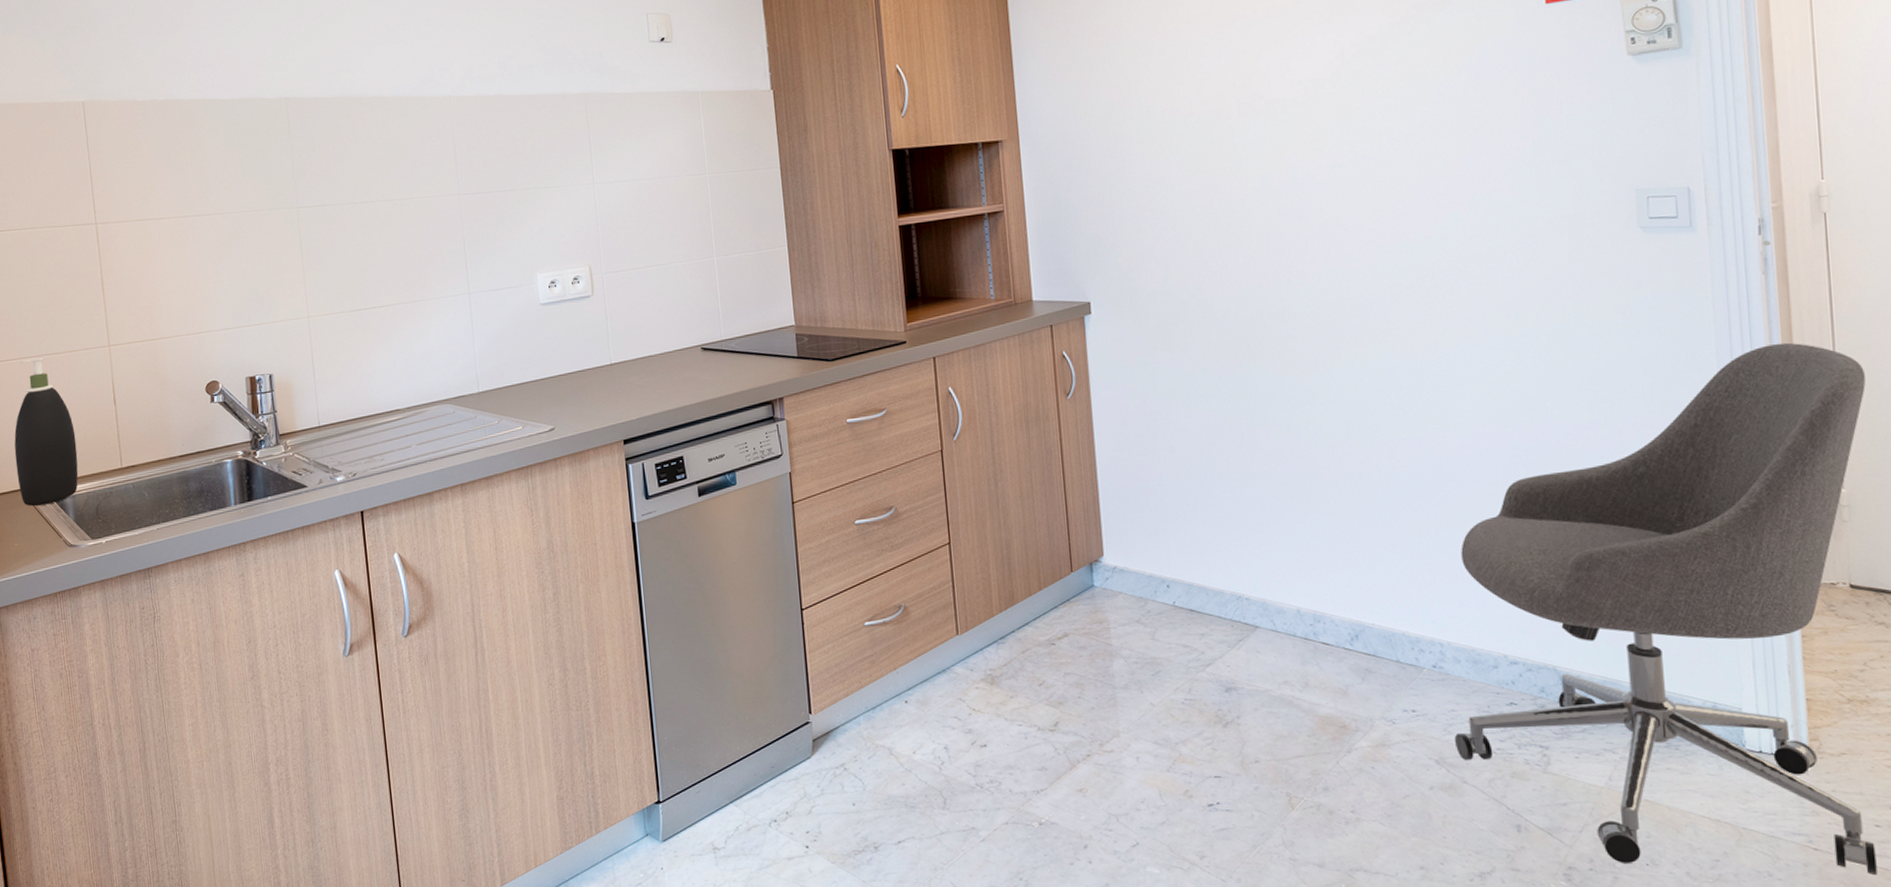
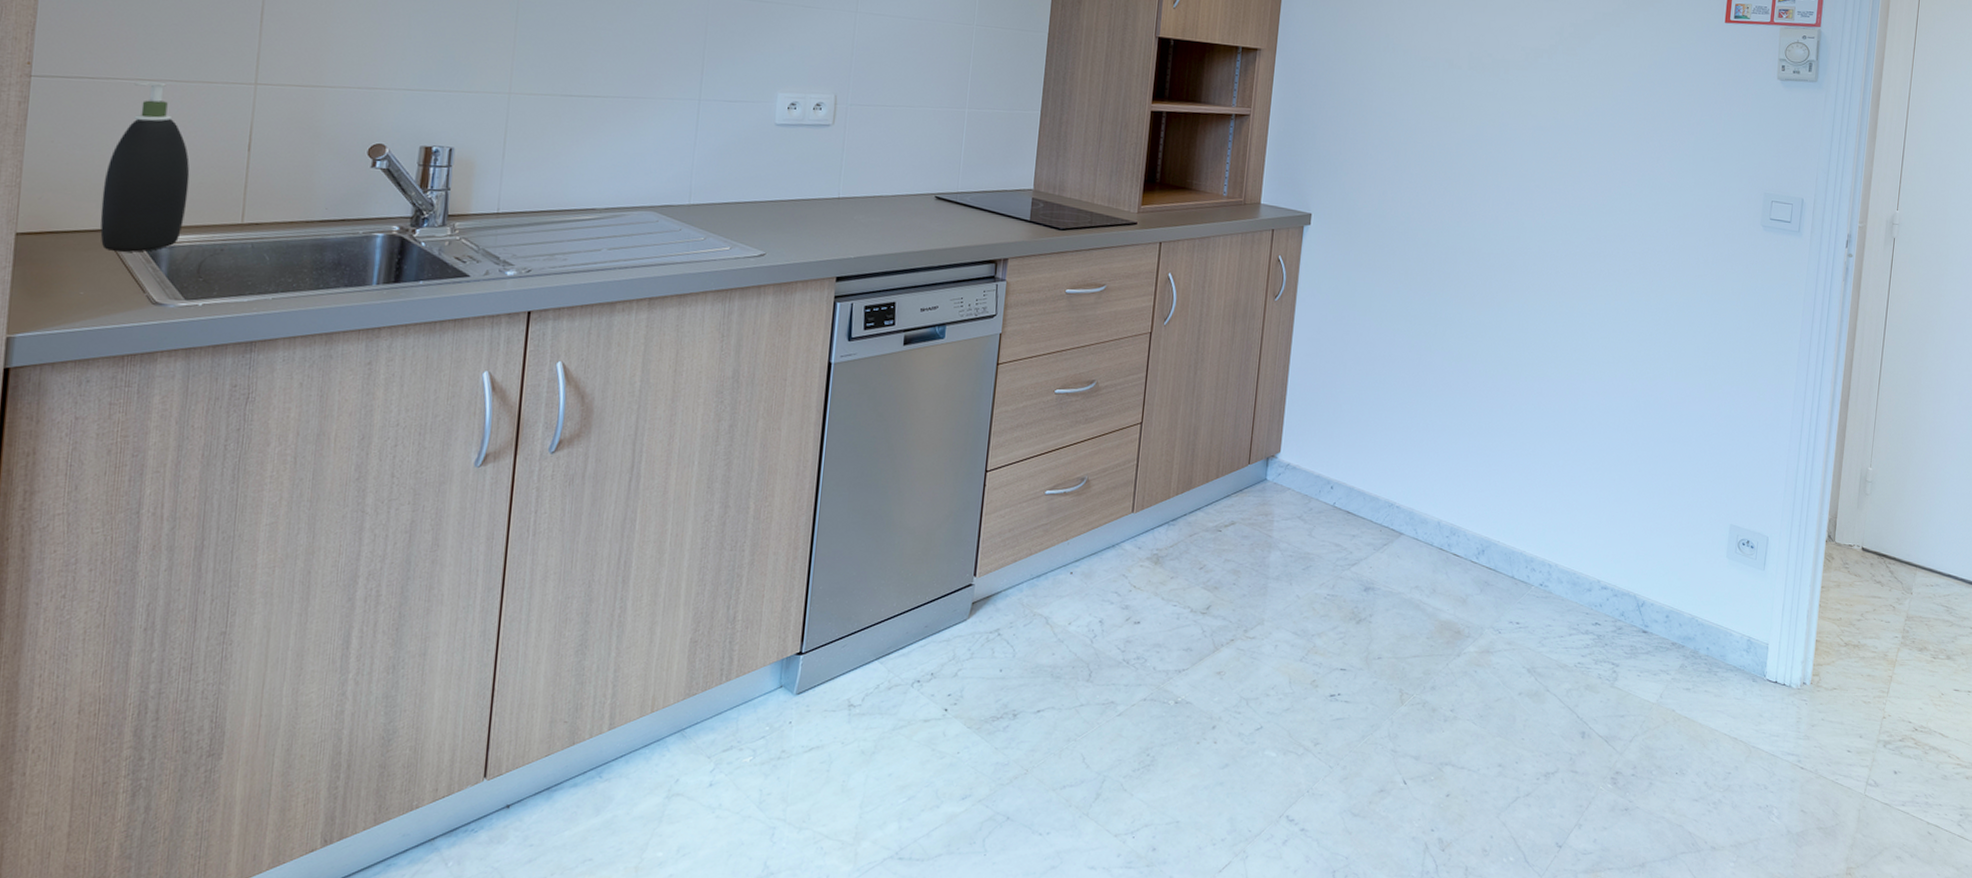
chair: present [1455,342,1877,876] -> none [1546,339,1901,793]

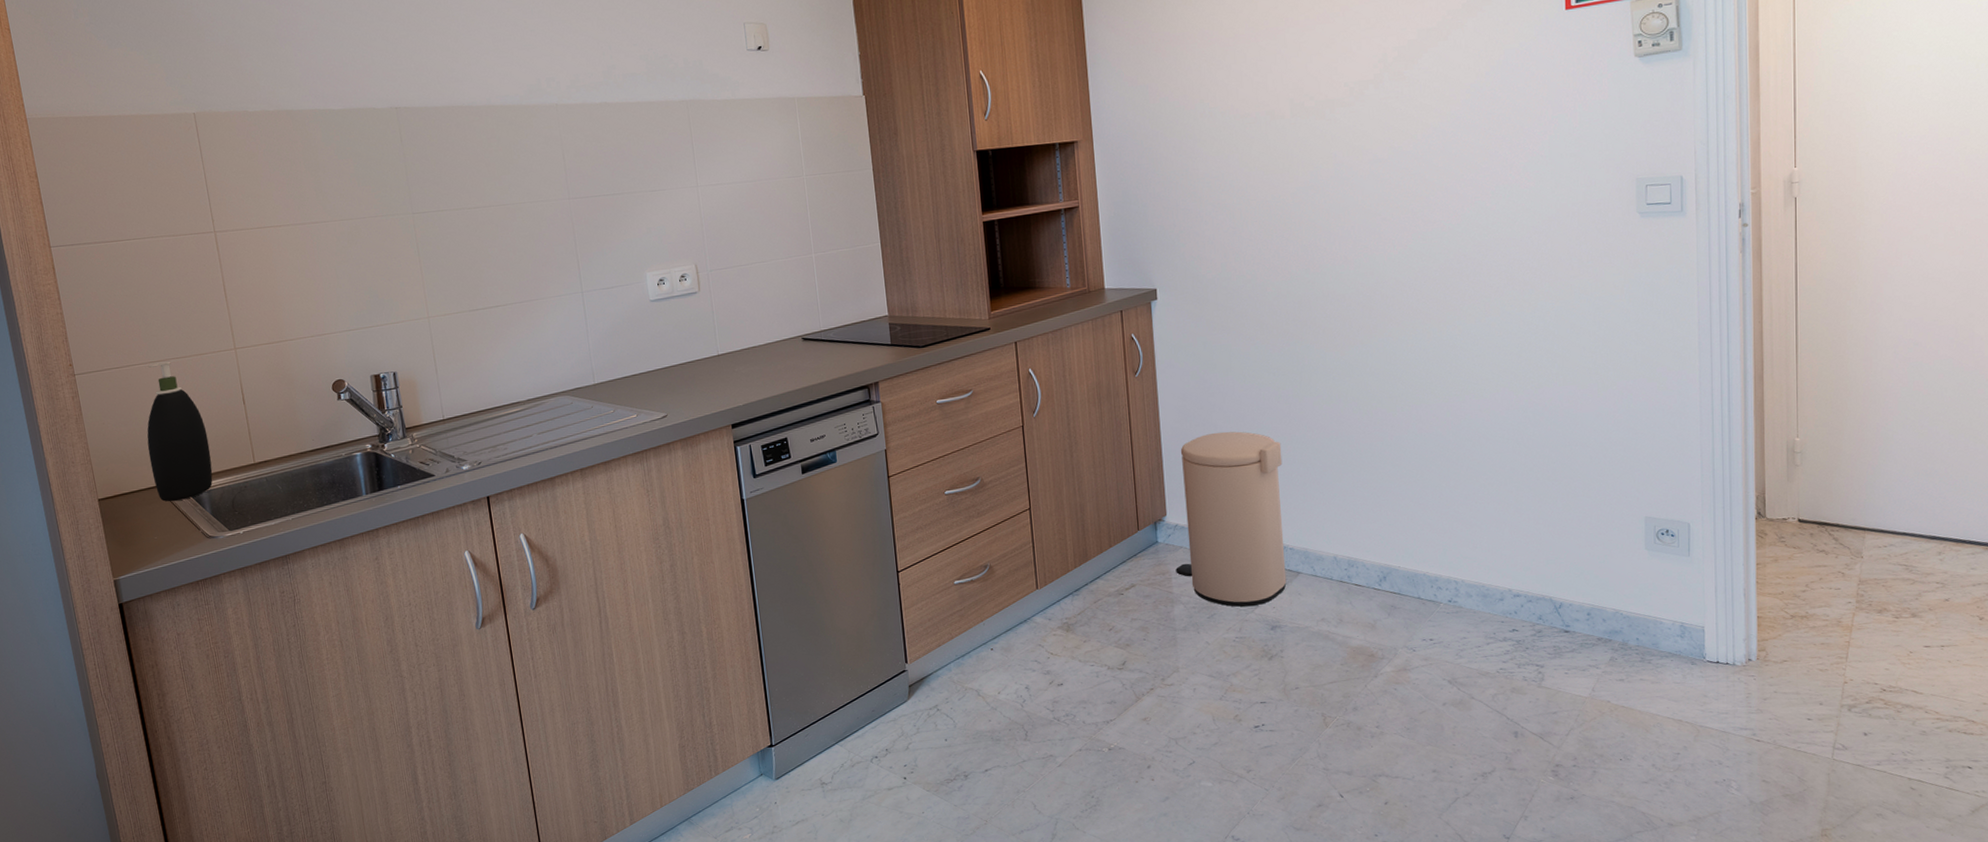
pedal bin: none [1279,372,1406,562] -> present [1176,431,1287,607]

